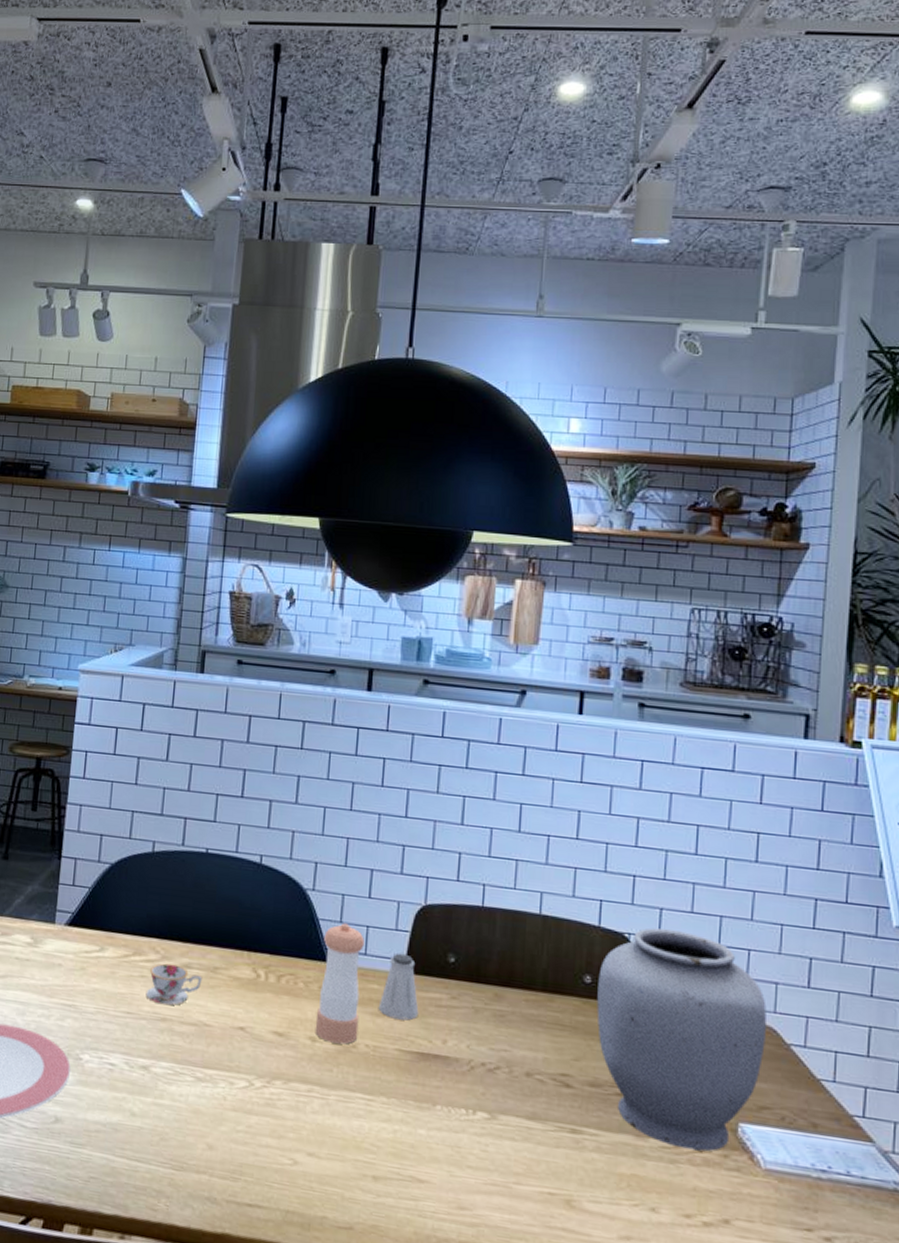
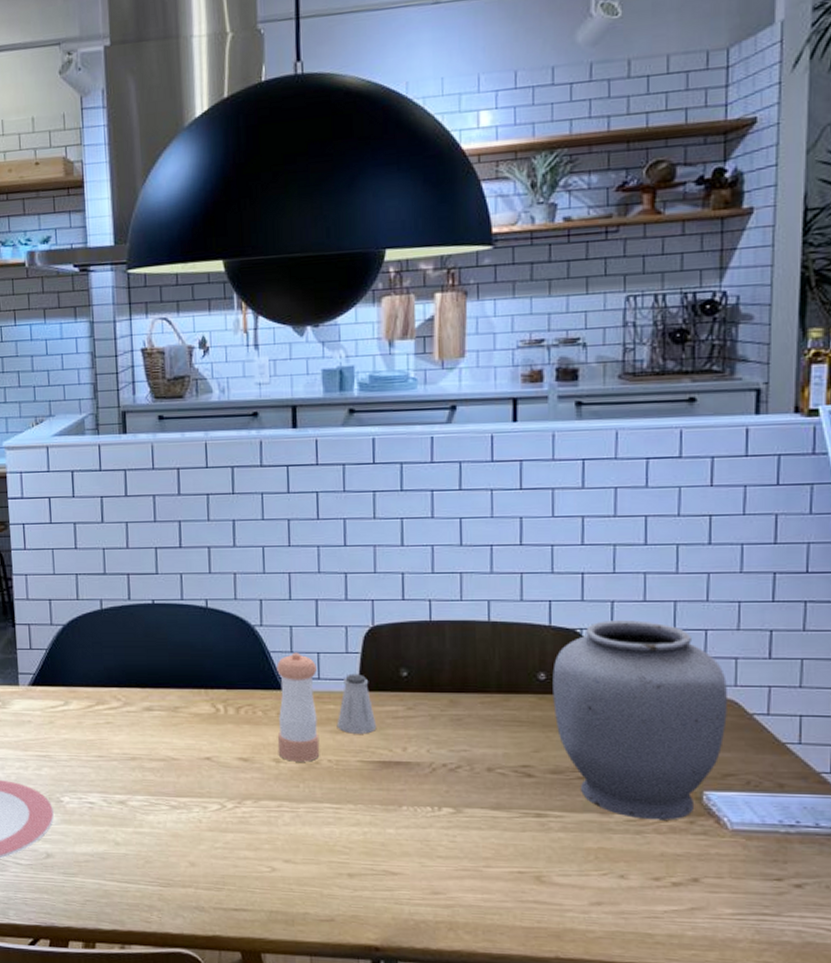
teacup: present [146,963,203,1006] -> none [113,709,165,746]

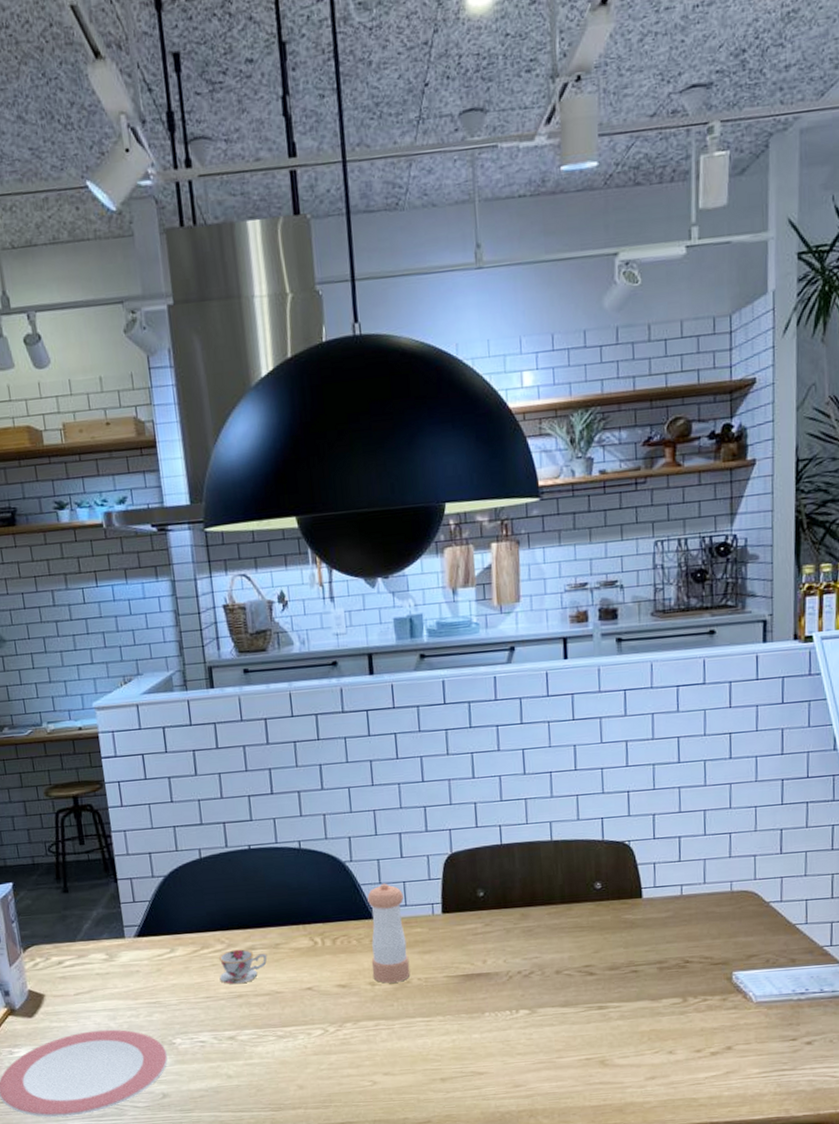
teacup: none [113,709,165,746] -> present [219,949,268,985]
saltshaker: present [336,673,377,734] -> none [424,897,459,953]
vase: present [552,620,727,820] -> none [607,829,749,1002]

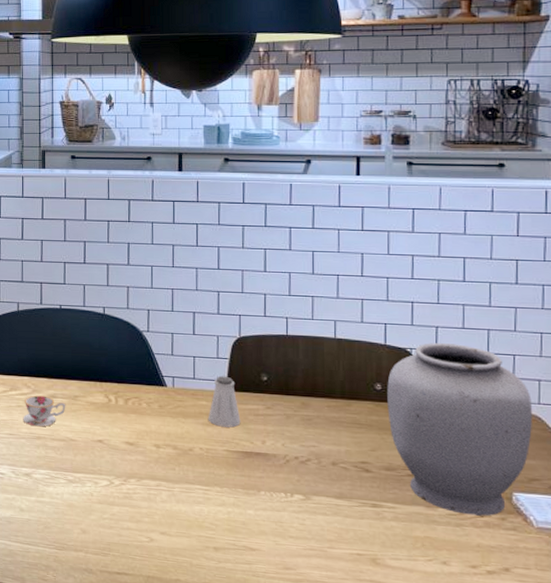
pepper shaker: present [367,883,411,983] -> none [158,355,193,449]
saltshaker: none [424,897,459,953] -> present [208,376,241,428]
vase: none [607,829,749,1002] -> present [387,343,532,516]

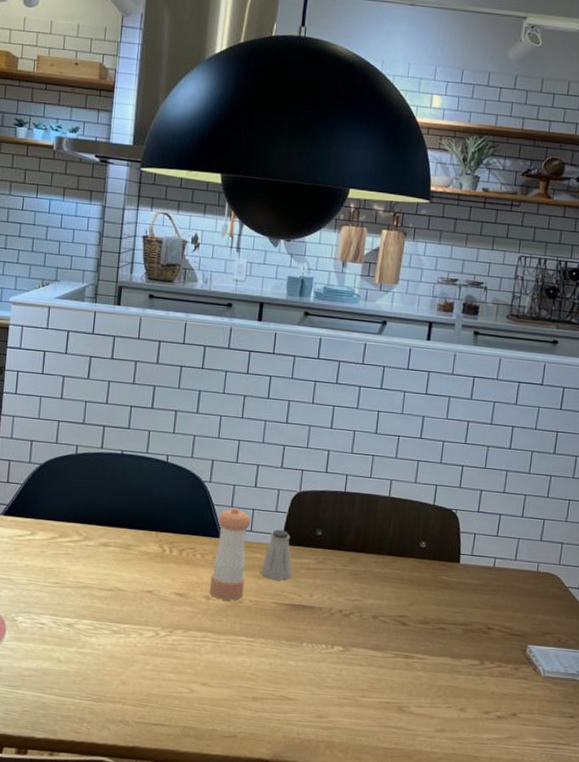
teacup: present [23,395,66,427] -> none [70,543,118,576]
pepper shaker: none [158,355,193,449] -> present [209,507,251,601]
vase: present [387,343,532,516] -> none [428,505,554,667]

